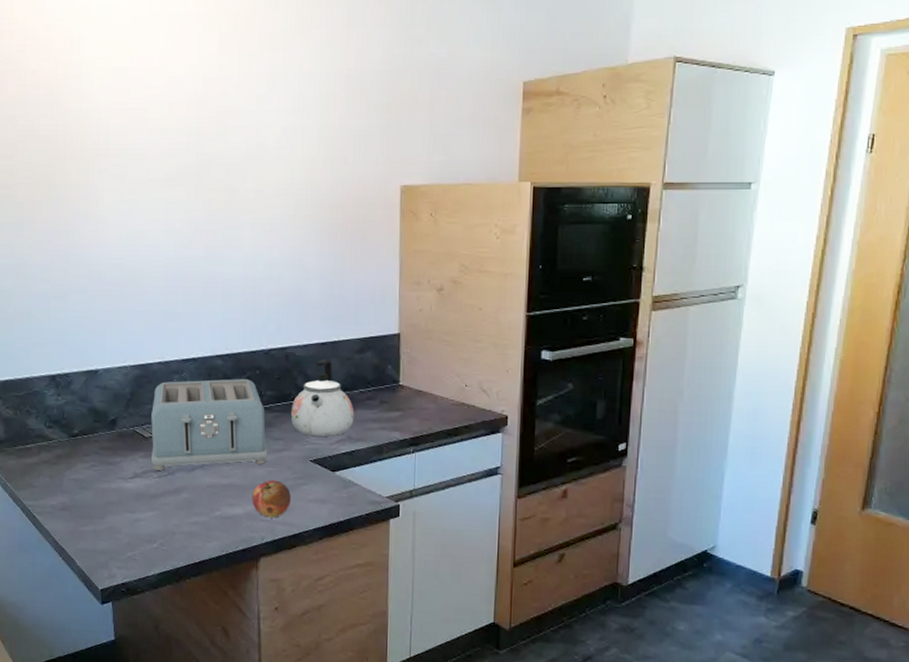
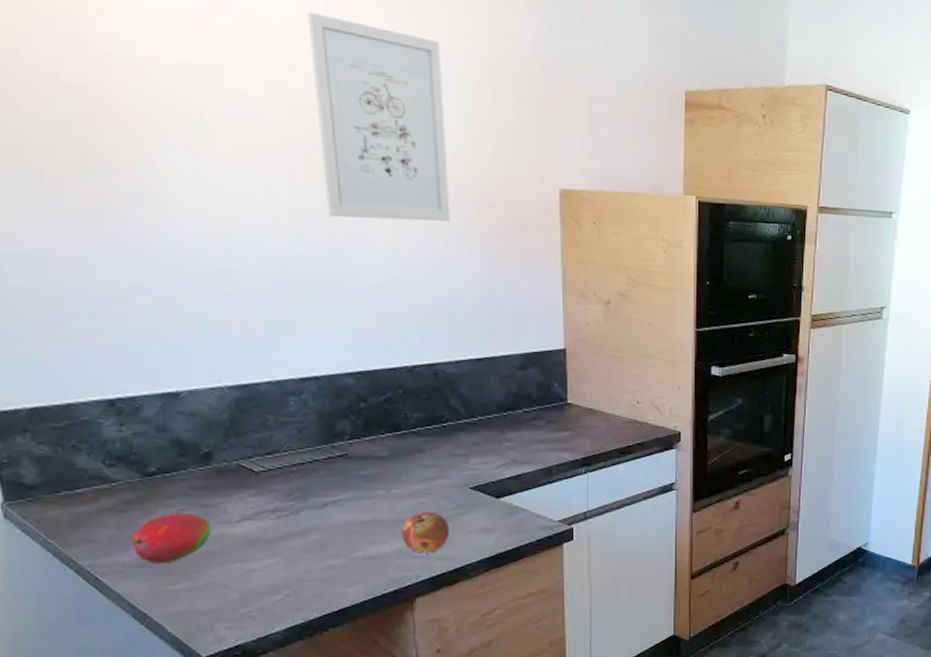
fruit: none [58,468,112,509] -> present [131,513,212,564]
toaster: present [151,379,268,470] -> none [261,400,419,510]
wall art: none [205,57,306,223] -> present [308,12,451,221]
kettle: present [290,358,354,437] -> none [443,376,519,461]

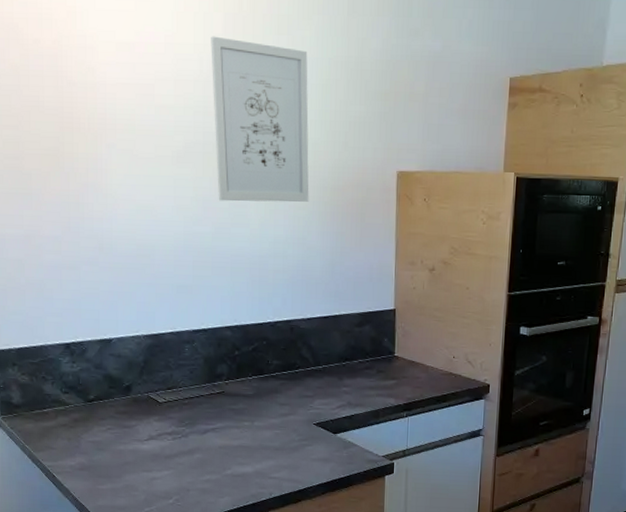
fruit: present [131,513,212,564] -> none [76,431,128,469]
fruit: present [401,512,449,554] -> none [260,441,296,476]

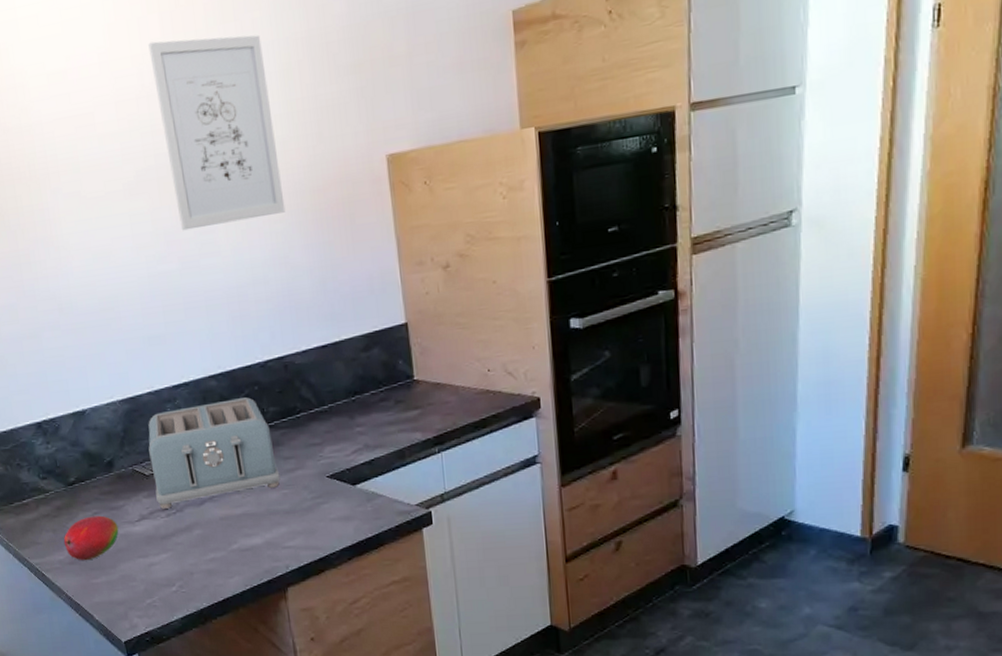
fruit: none [76,431,128,469] -> present [63,515,119,561]
toaster: none [165,349,275,433] -> present [148,397,281,509]

